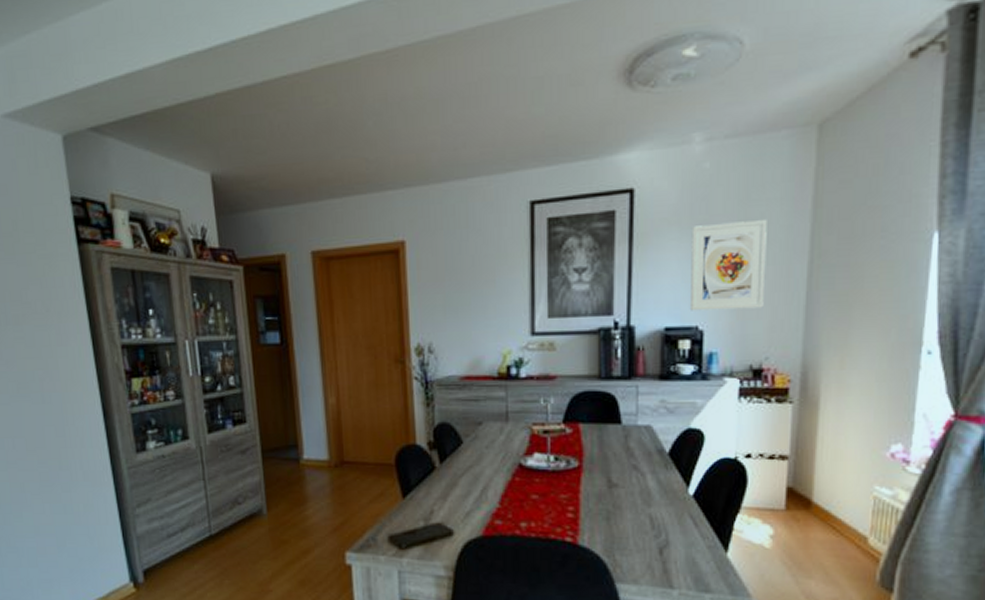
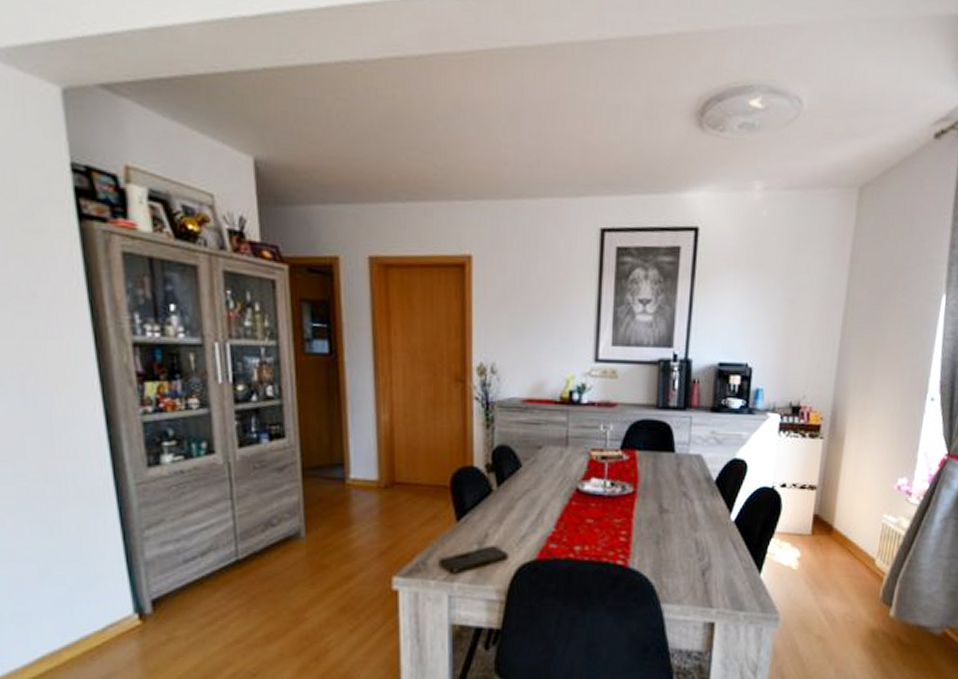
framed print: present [689,218,767,311] -> none [741,268,812,351]

